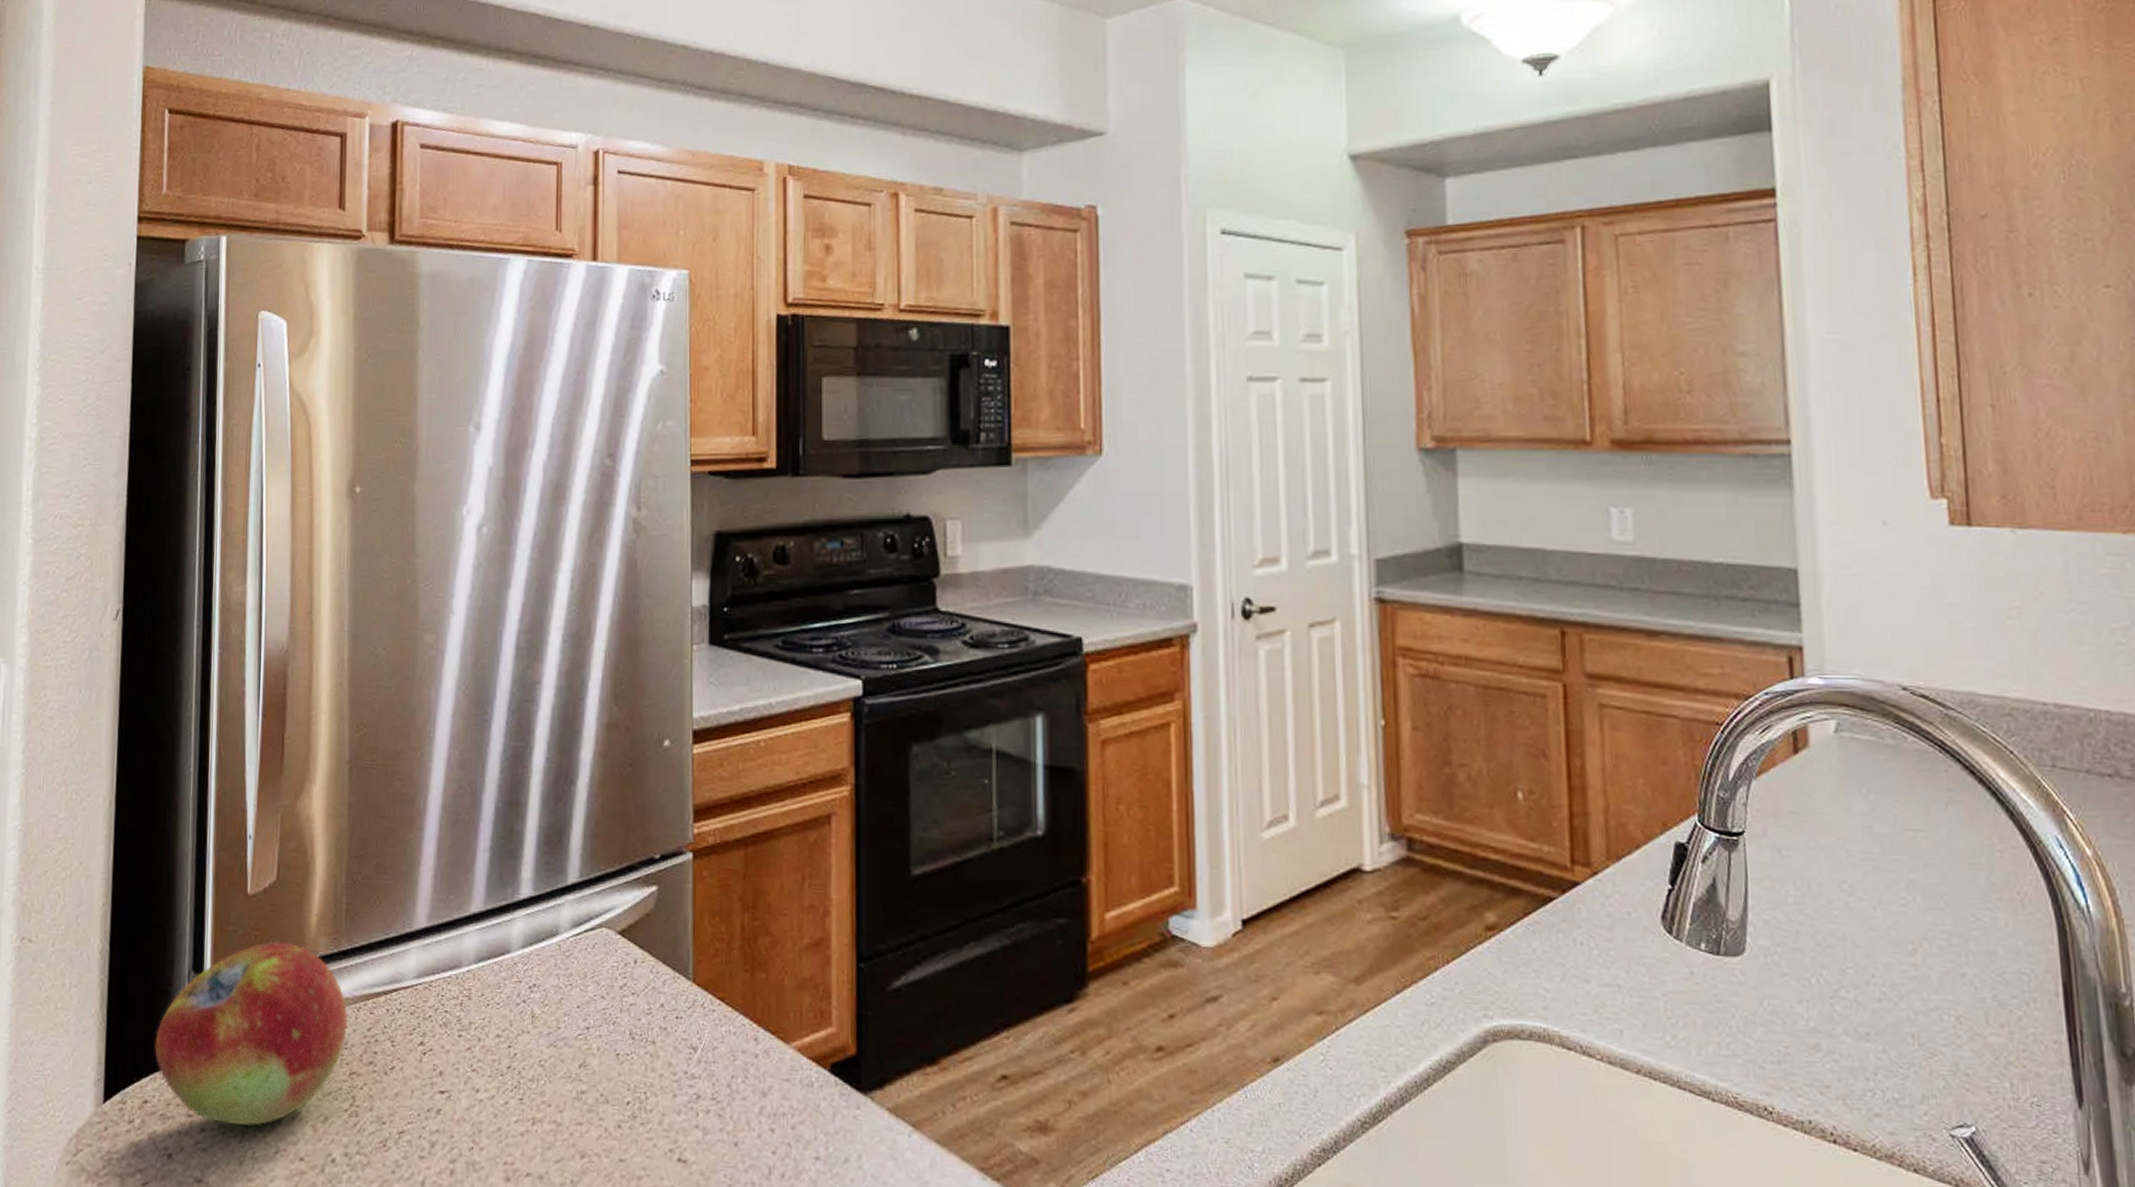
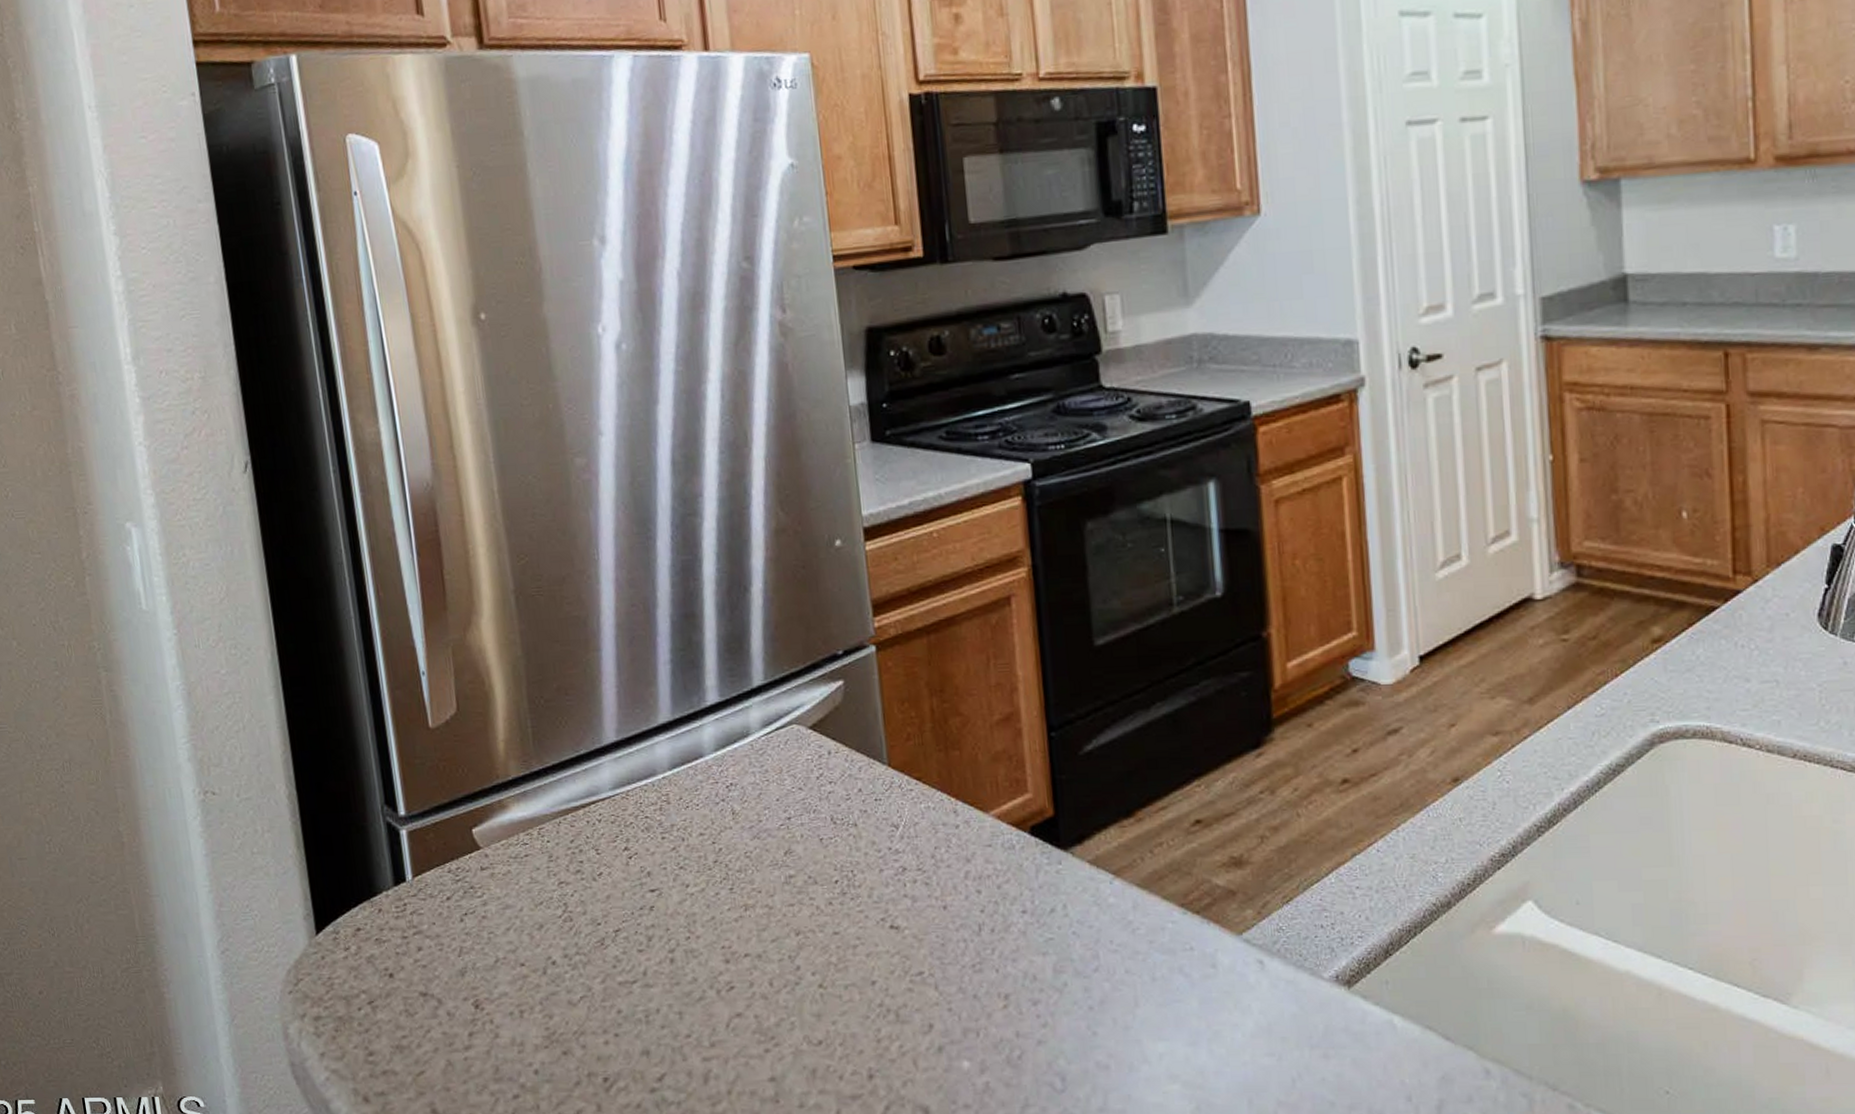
fruit: present [154,941,349,1127] -> none [358,769,551,942]

